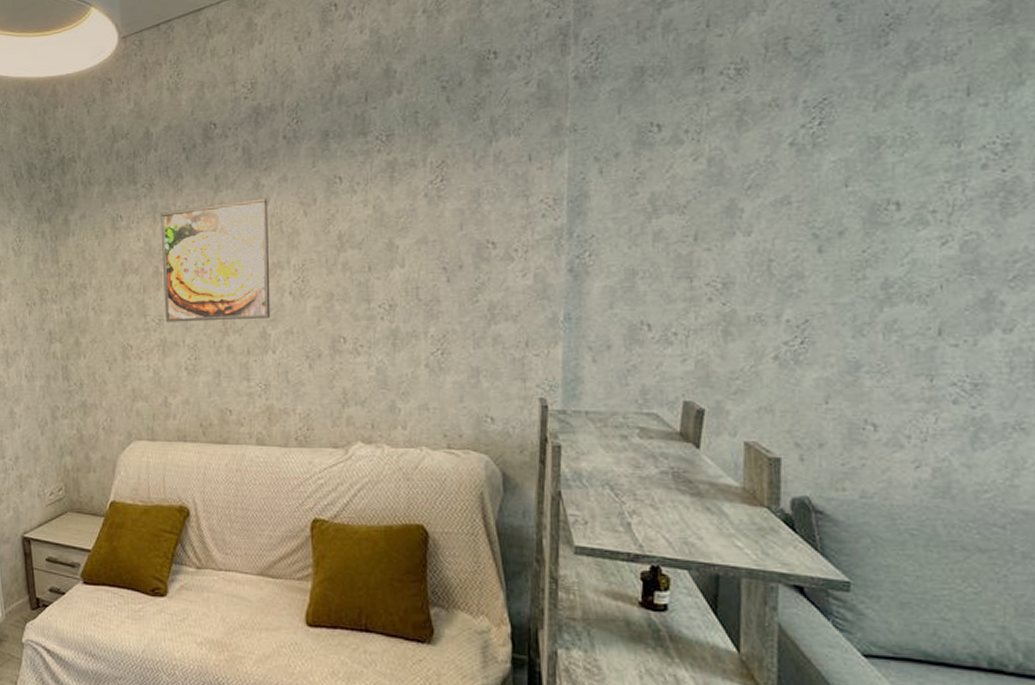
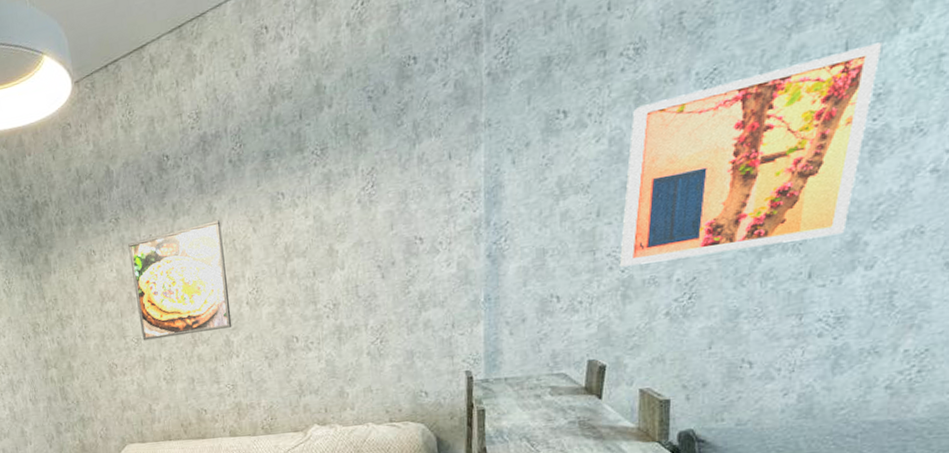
wall art: none [720,91,1008,299] -> present [619,42,883,267]

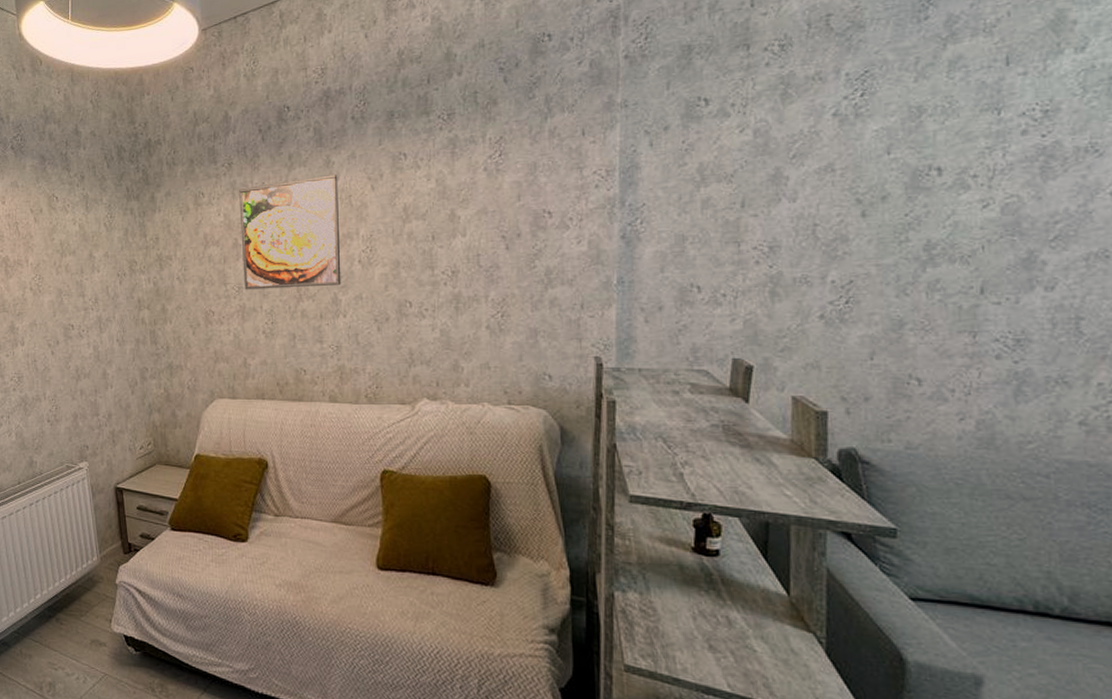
wall art: present [619,42,883,267] -> none [766,60,1046,262]

